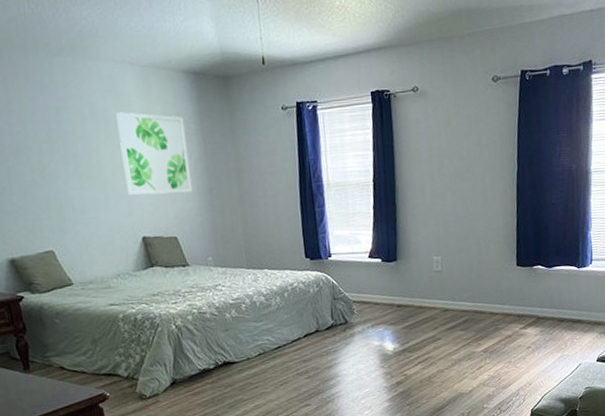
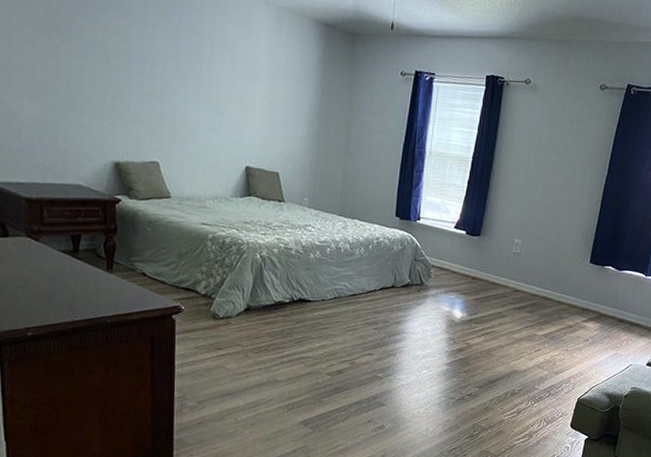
wall art: present [116,112,193,195] -> none [240,45,307,135]

